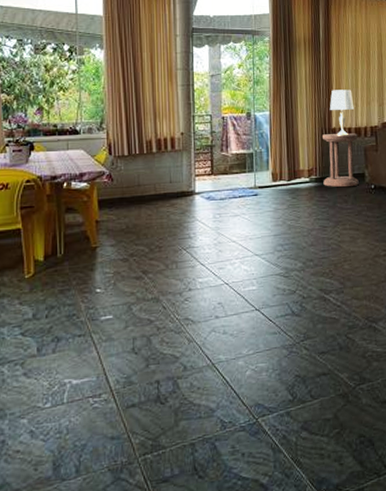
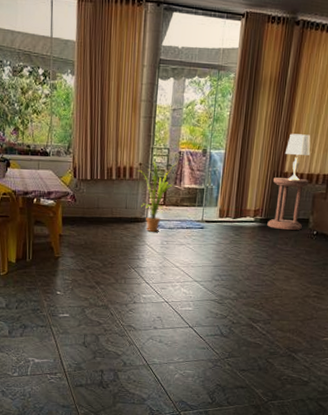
house plant: none [179,130,220,205] -> present [137,162,176,232]

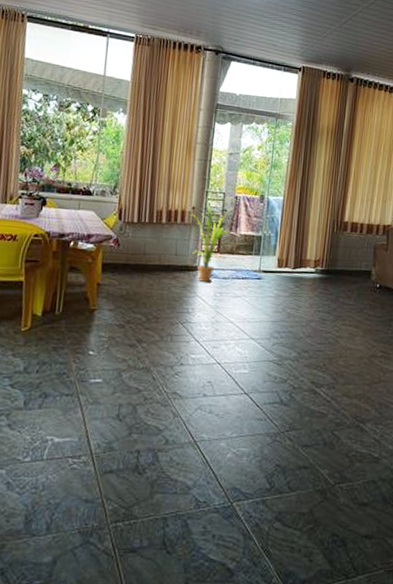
side table: present [267,177,309,230] -> none [328,227,369,283]
lamp: present [286,133,311,181] -> none [345,183,370,231]

